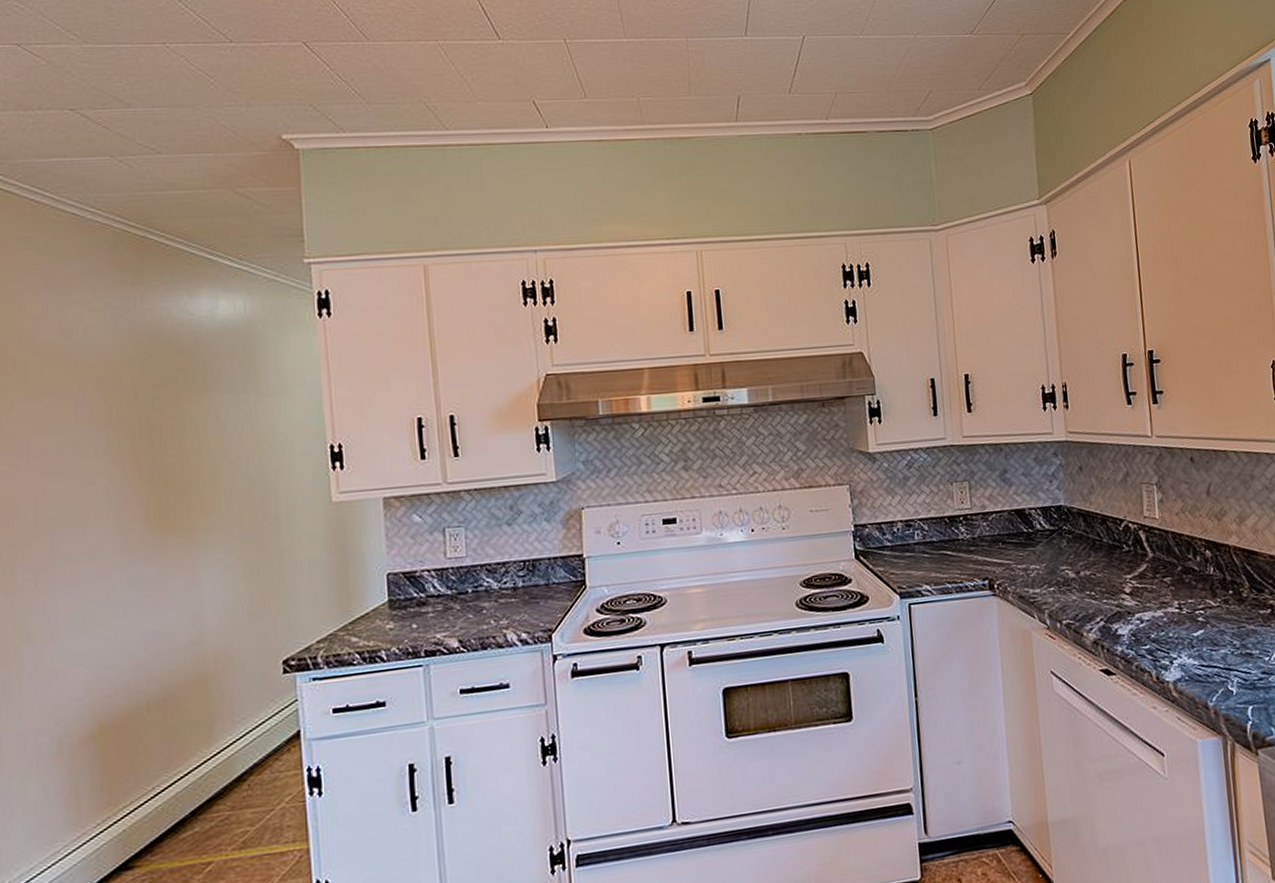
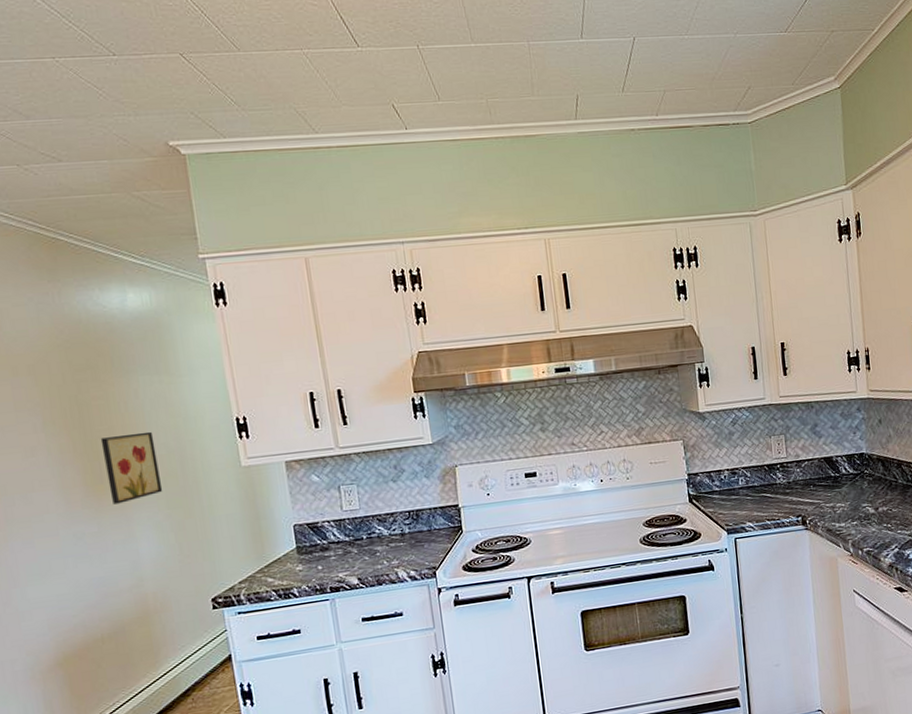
wall art: none [171,458,238,543] -> present [100,431,163,504]

